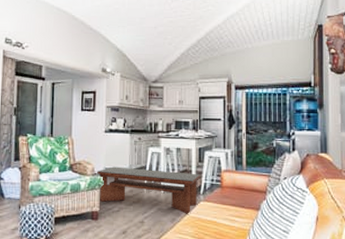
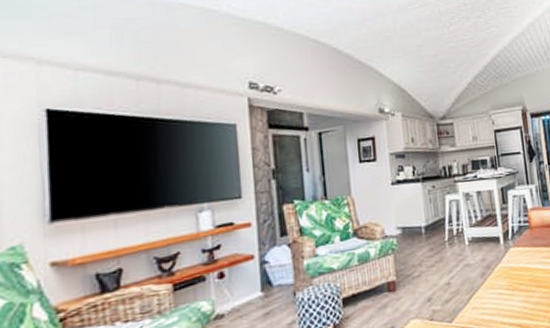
coffee table: present [97,166,200,215] -> none [388,217,507,269]

